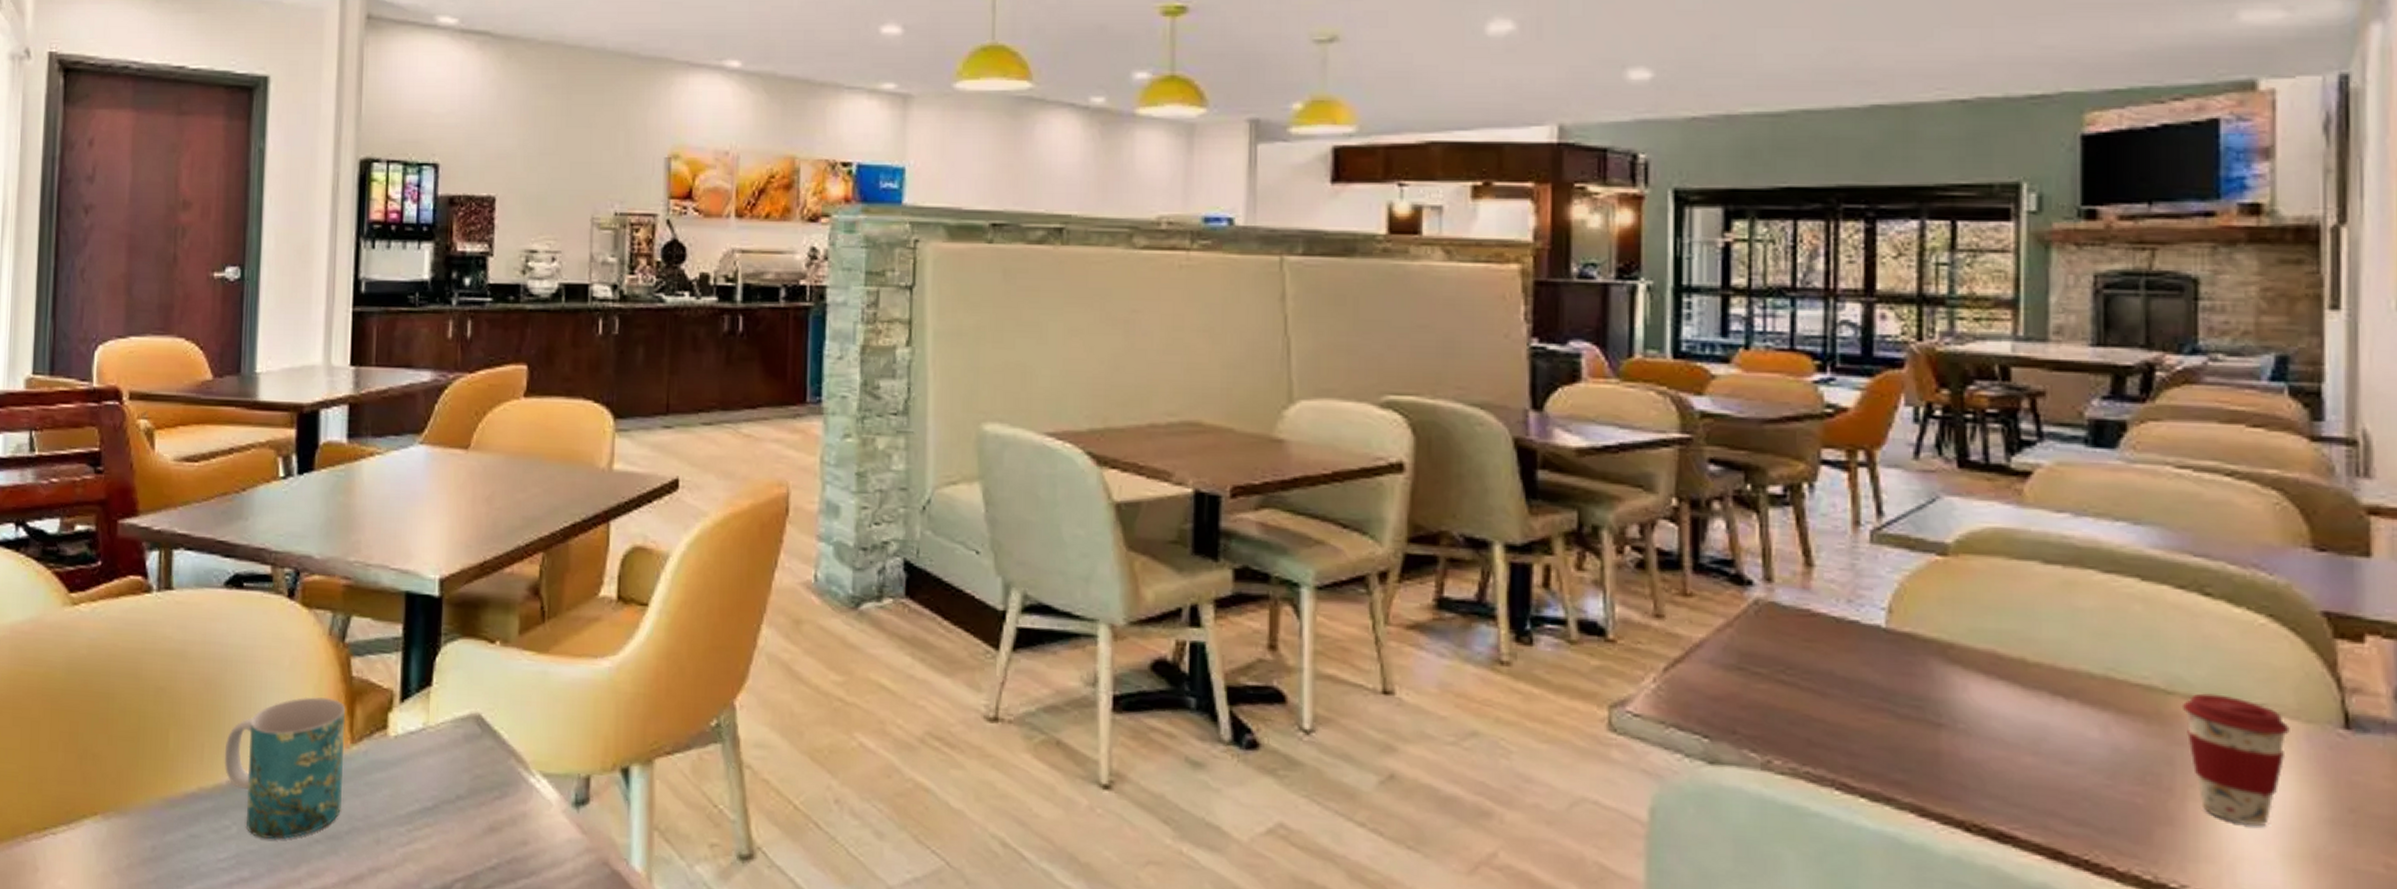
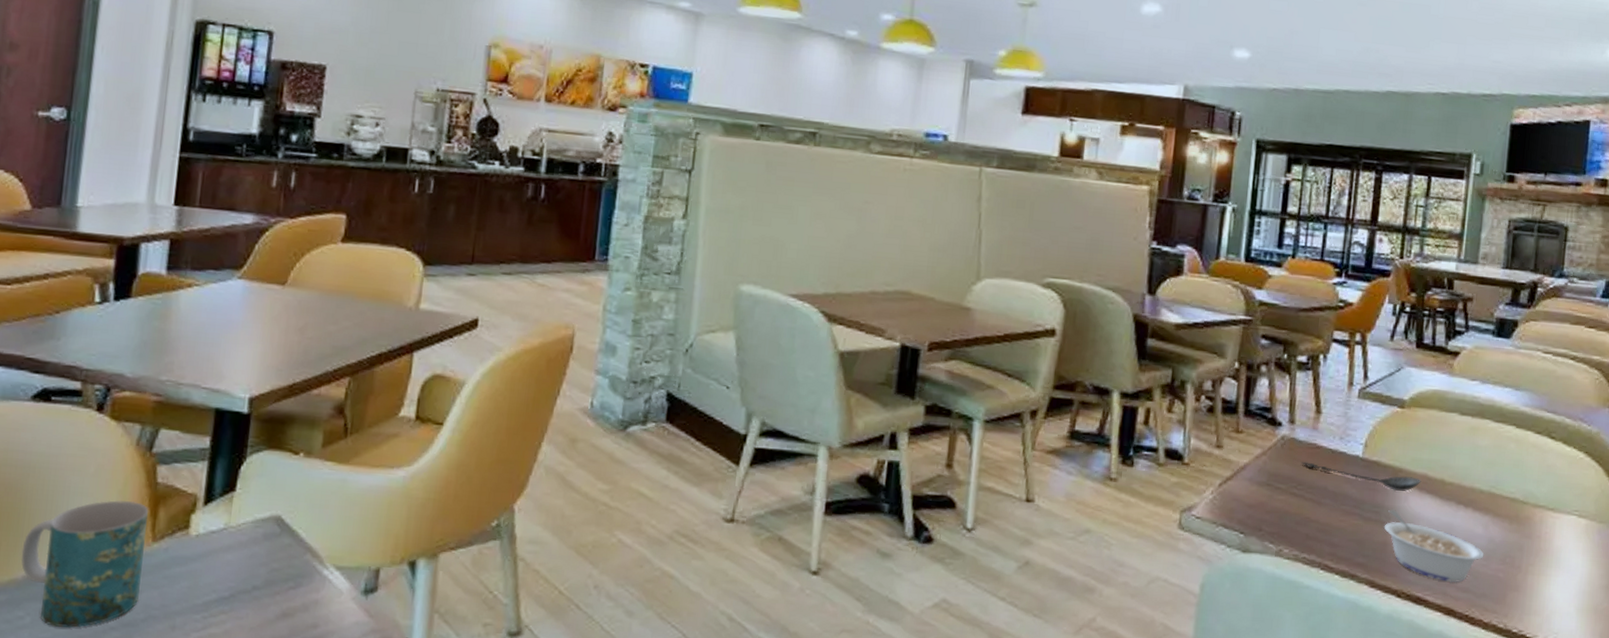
spoon: none [1789,635,1988,677] -> present [1301,461,1422,492]
legume: none [1932,703,2107,812] -> present [1384,509,1484,583]
coffee cup: present [2181,693,2290,826] -> none [1531,503,1590,590]

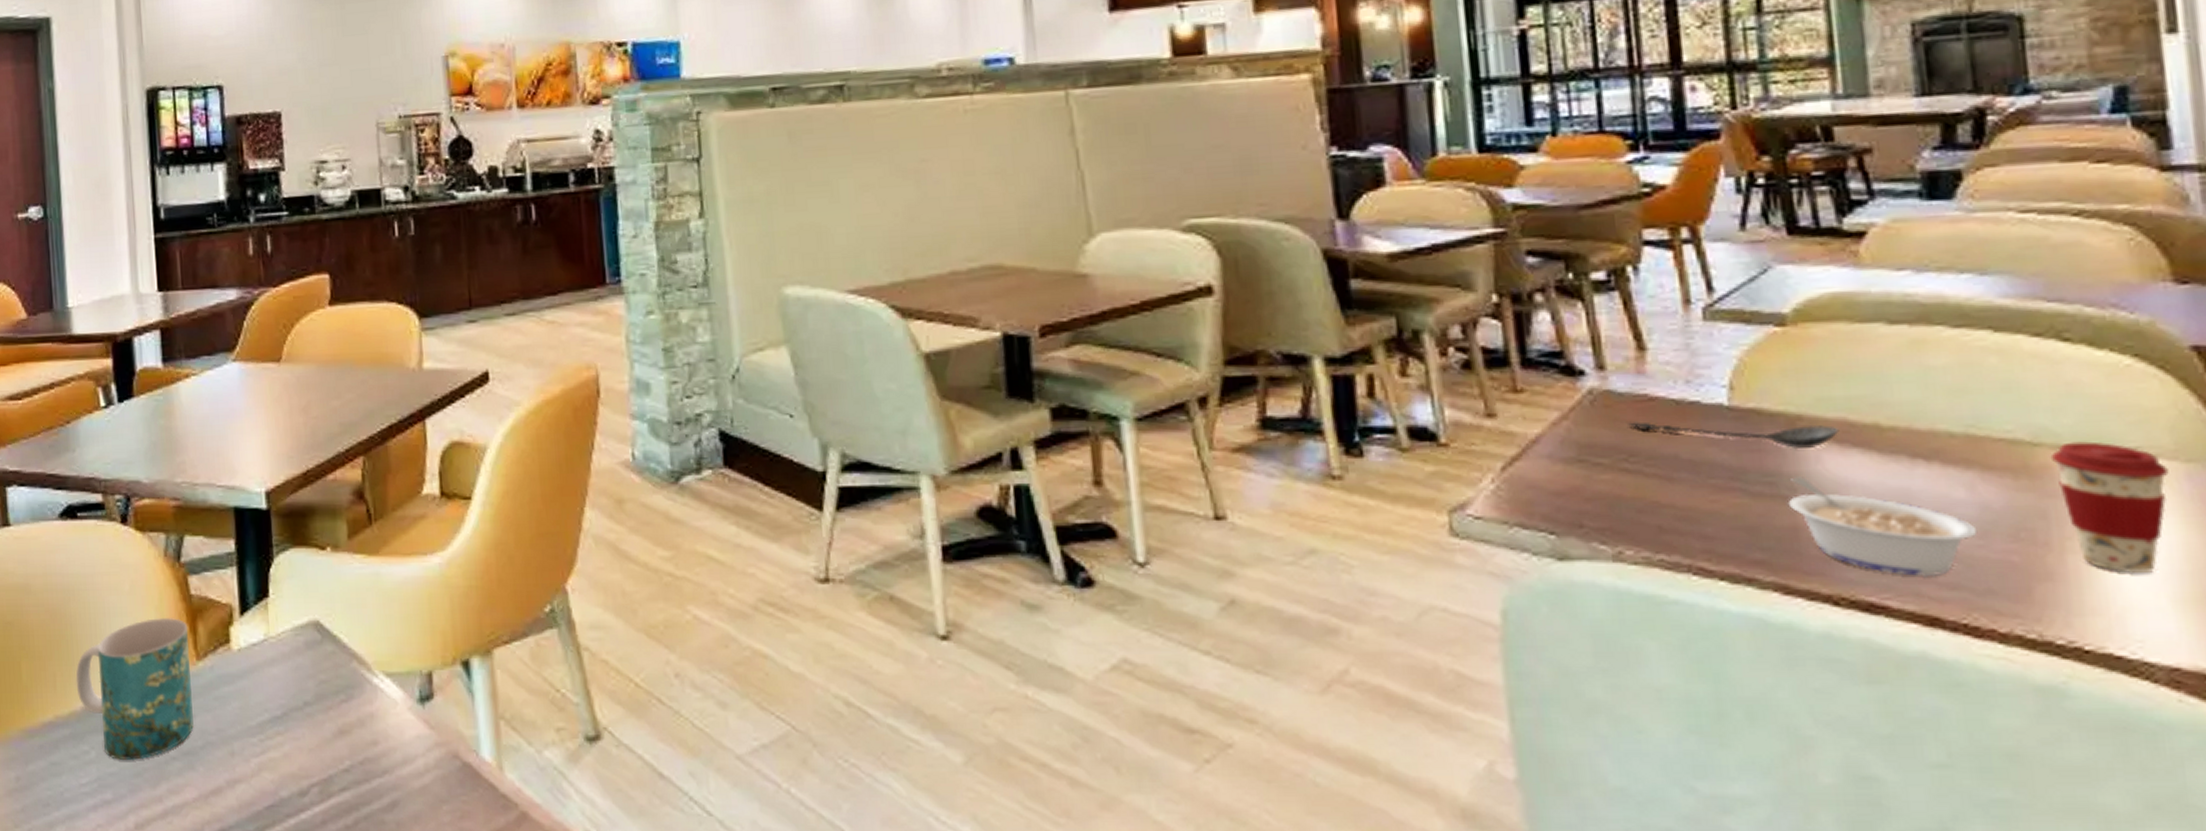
coffee cup: none [1531,503,1590,590] -> present [2050,441,2169,573]

